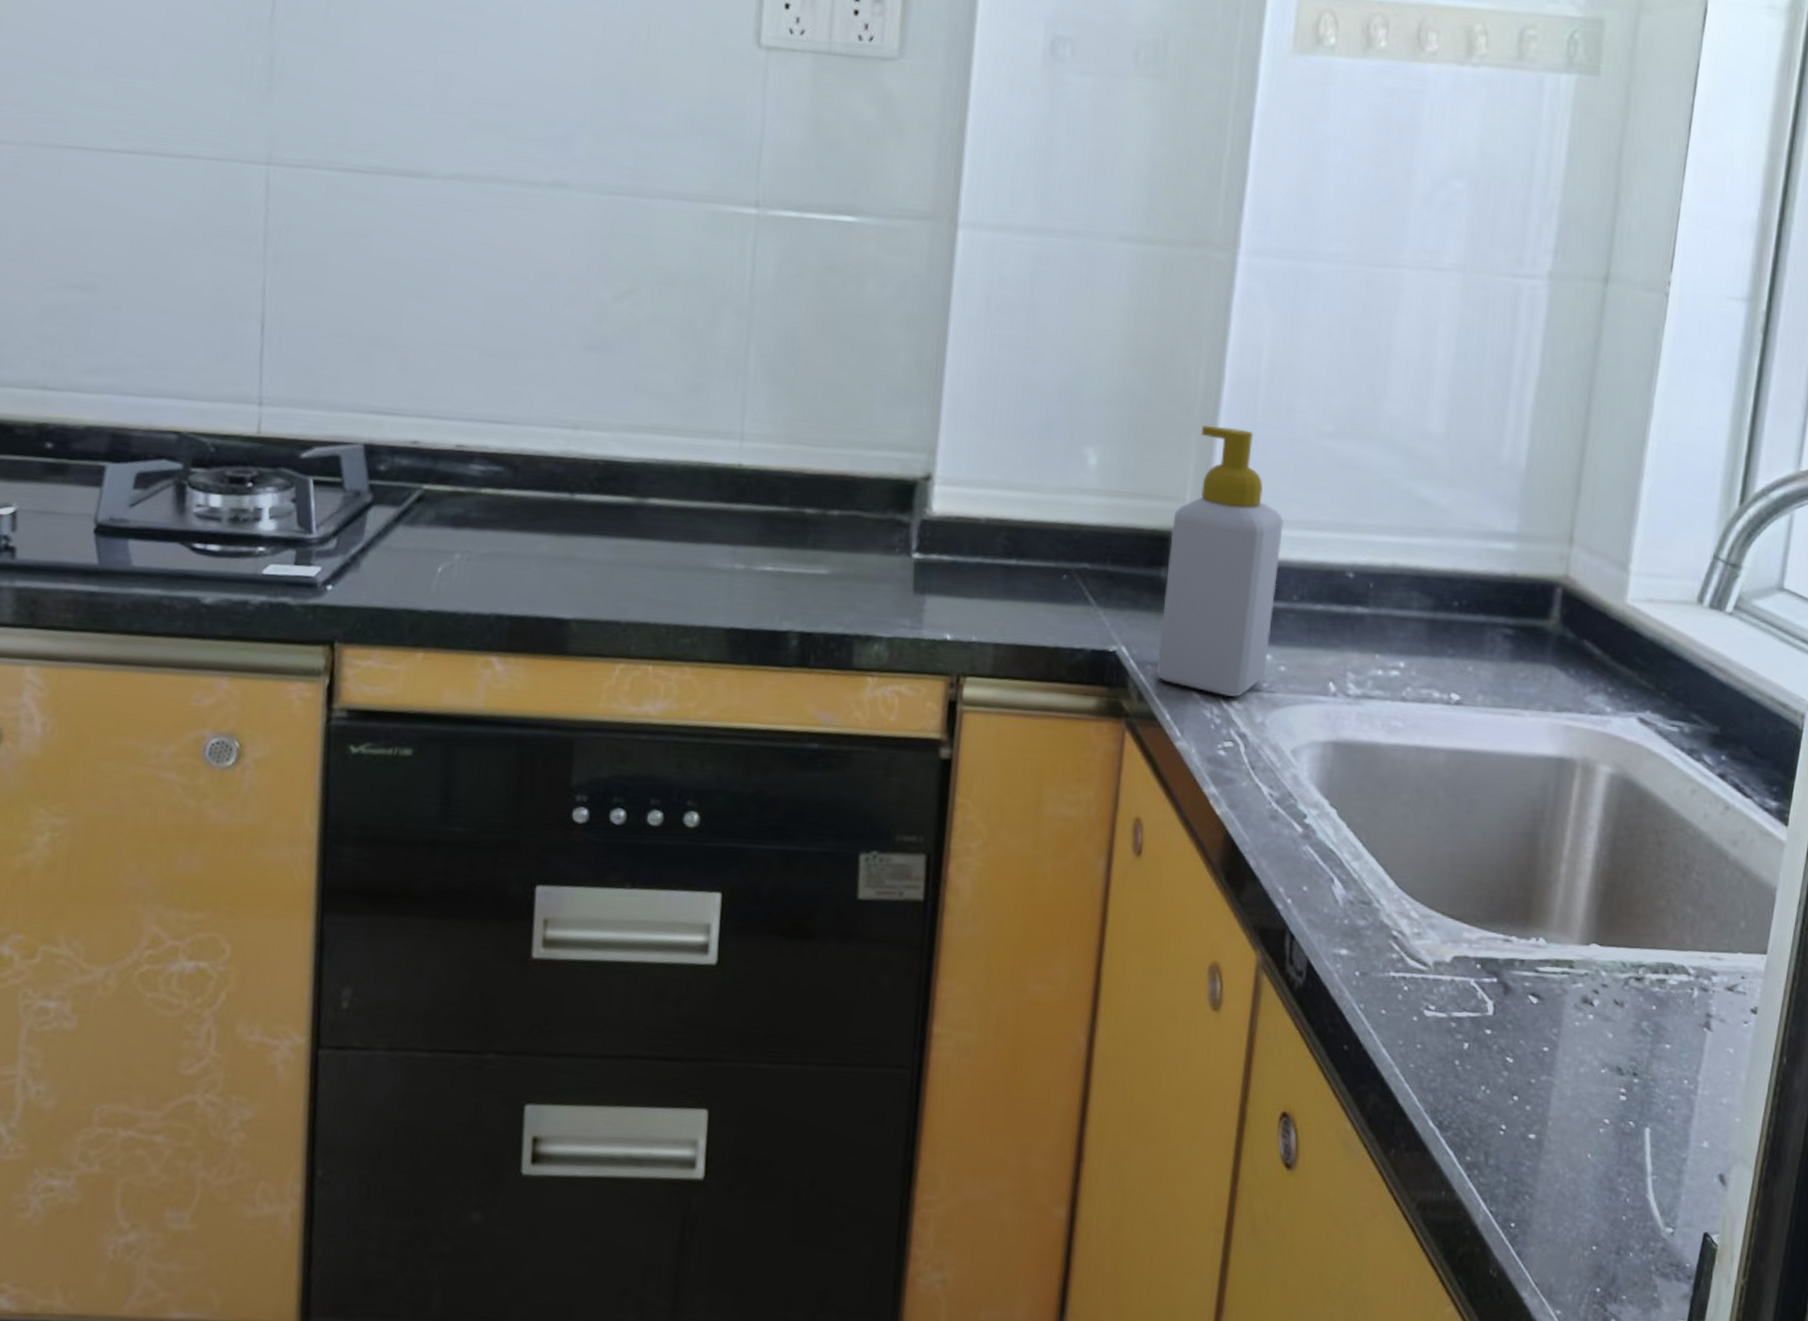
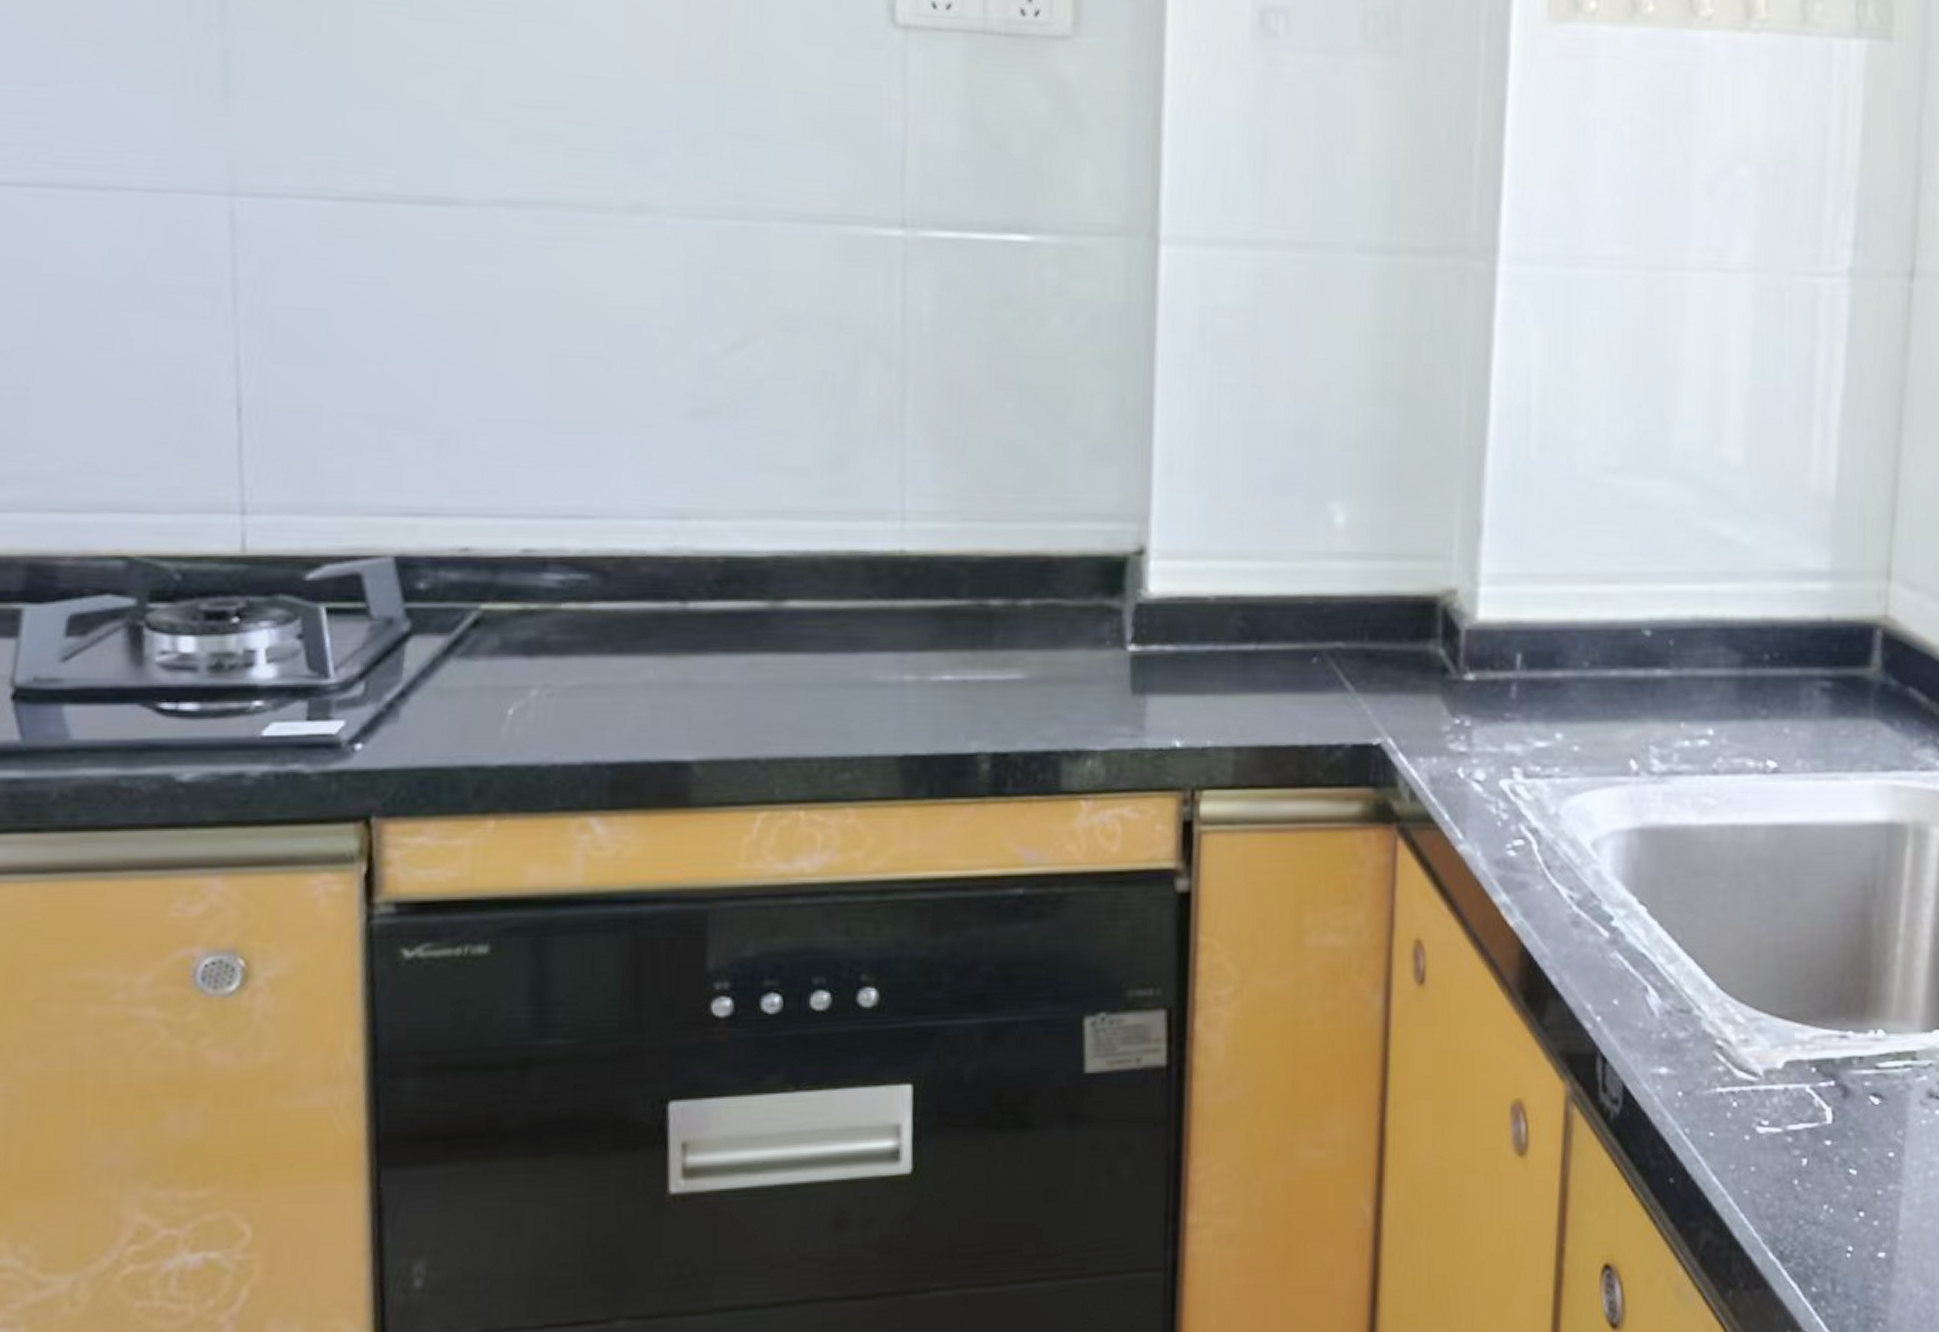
soap bottle: present [1156,424,1284,698] -> none [1429,467,1568,788]

